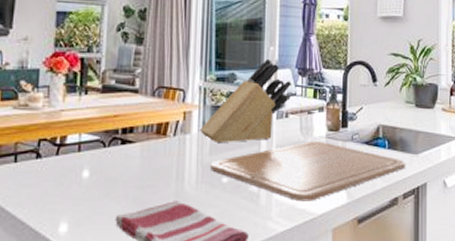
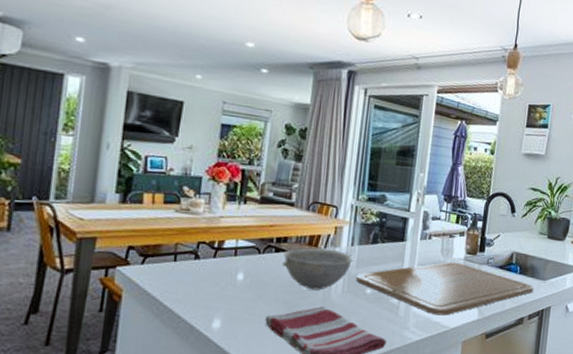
bowl: none [130,135,204,183] -> present [282,247,352,290]
knife block: present [199,58,292,144] -> none [348,183,438,259]

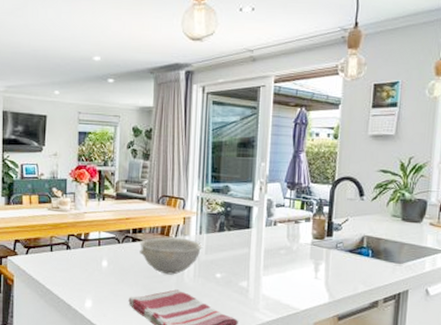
chopping board: present [355,262,534,316] -> none [205,247,389,298]

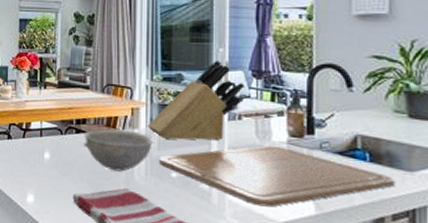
knife block: none [197,173,281,245] -> present [147,60,245,141]
chopping board: none [205,247,389,298] -> present [158,146,396,207]

